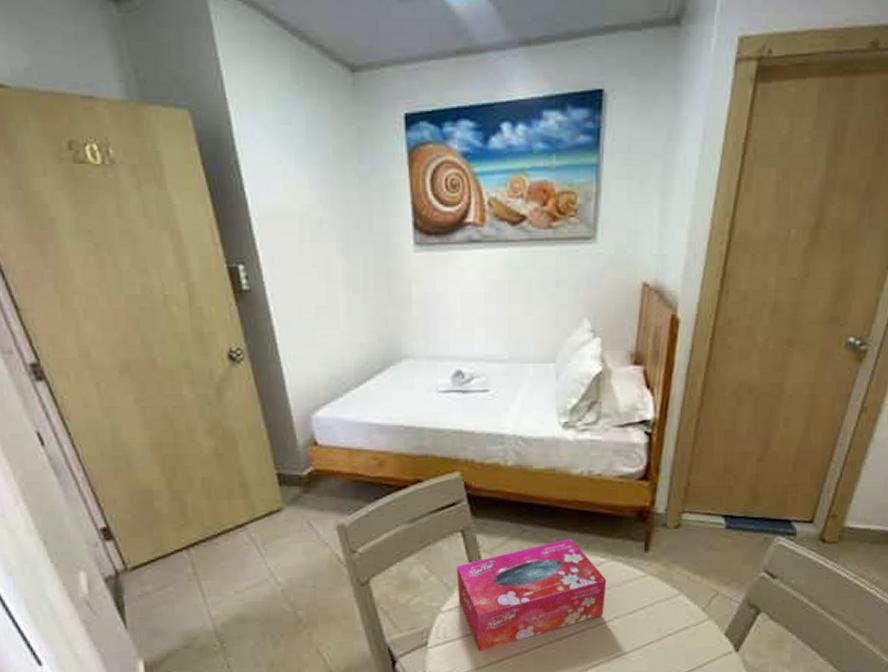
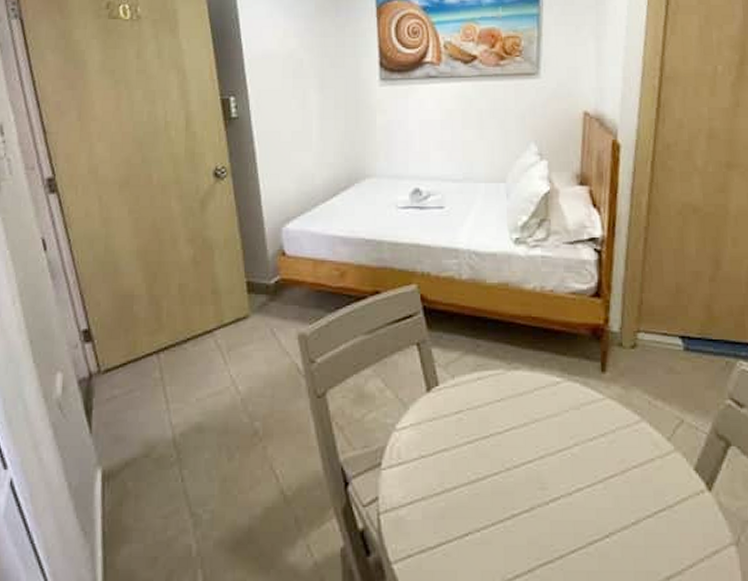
tissue box: present [456,539,607,652] -> none [411,356,564,476]

